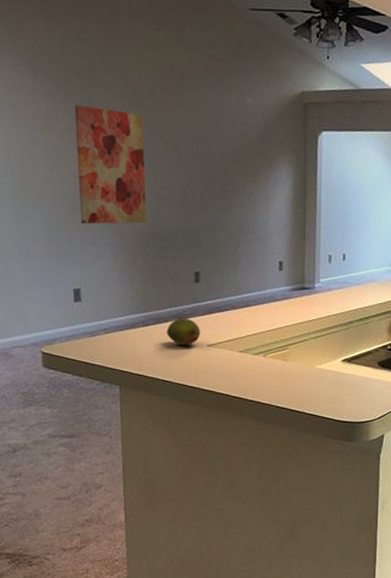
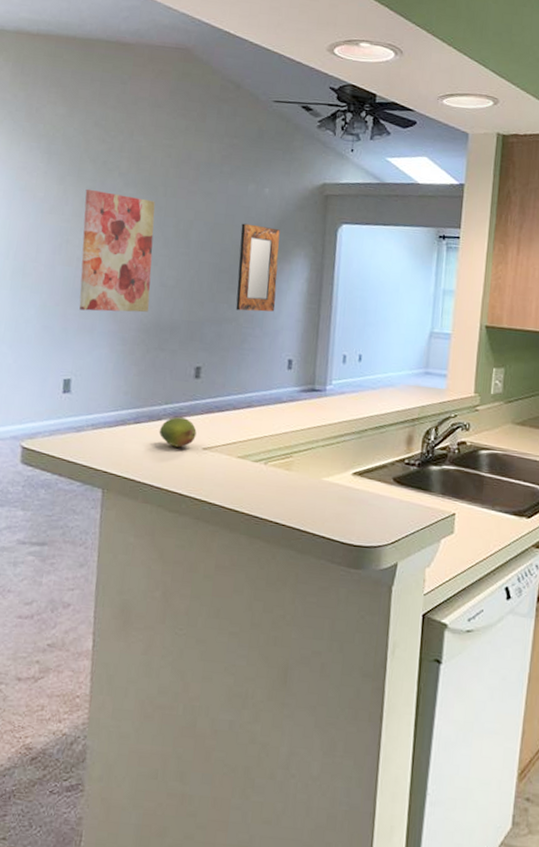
home mirror: none [227,133,265,218] -> present [235,223,280,312]

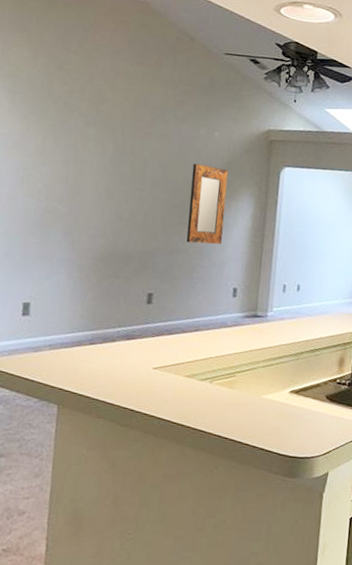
wall art: present [79,188,155,313] -> none [39,127,113,243]
fruit: present [158,416,197,448] -> none [112,338,148,367]

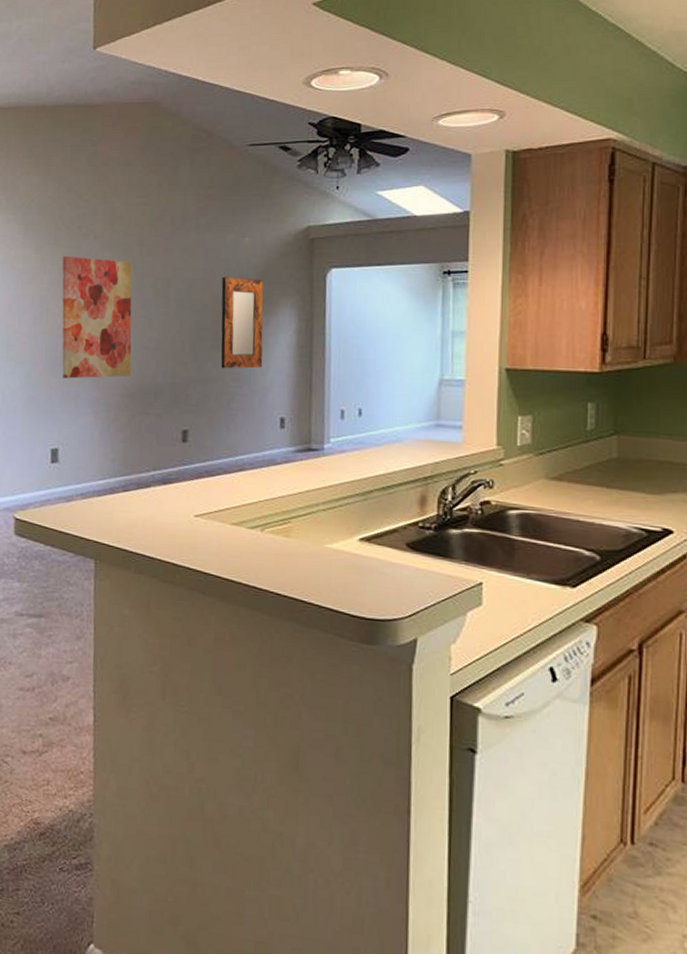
wall art: none [39,127,113,243] -> present [62,255,132,379]

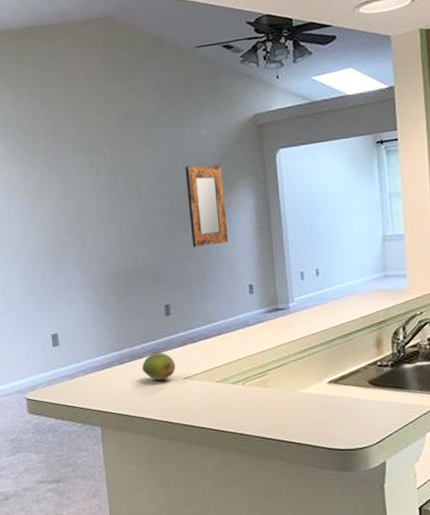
wall art: present [62,255,132,379] -> none [42,161,115,271]
fruit: none [148,482,187,516] -> present [141,352,176,381]

